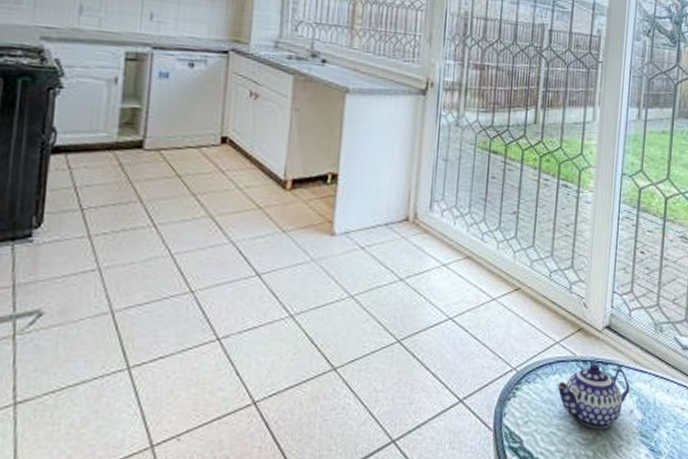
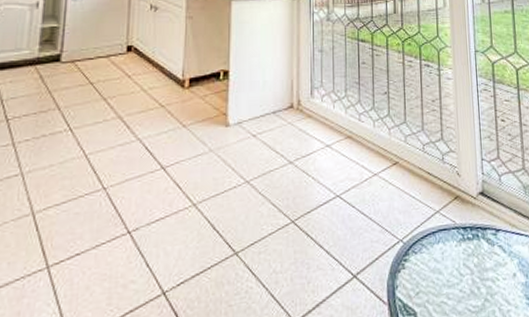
teapot: present [557,363,630,429] -> none [442,229,510,296]

